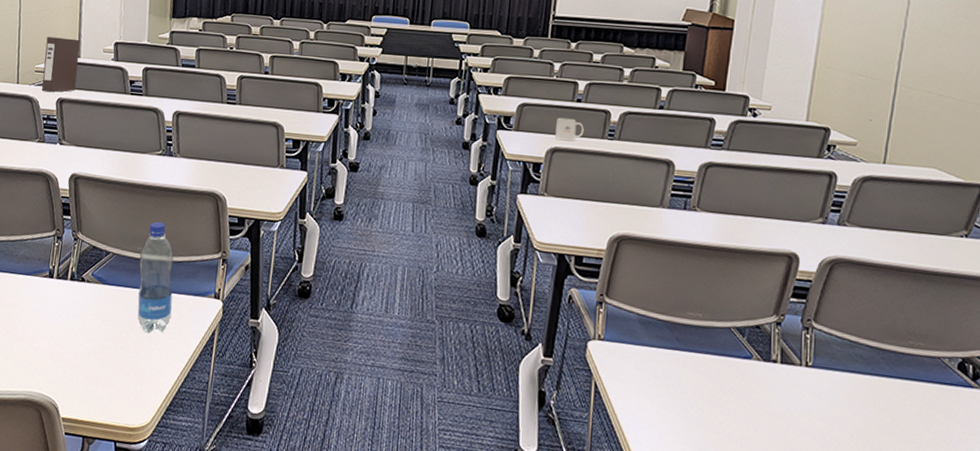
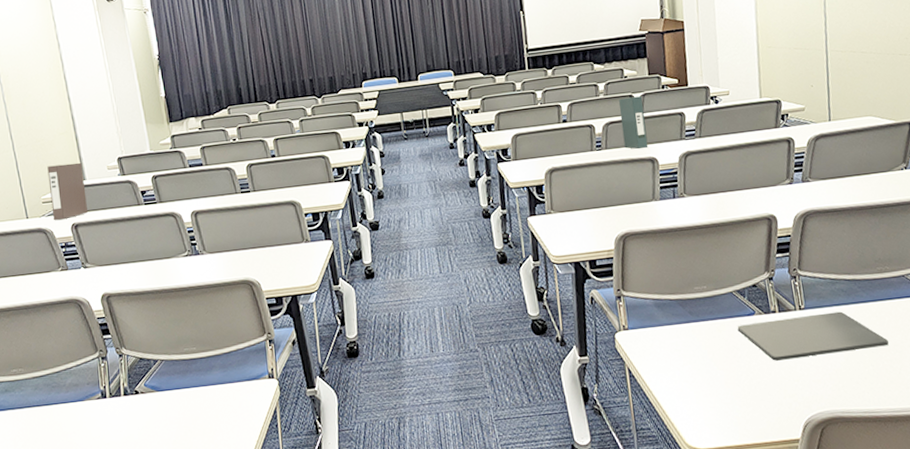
bottle: present [137,221,174,334] -> none [187,319,231,428]
mug: present [554,117,584,142] -> none [548,138,575,161]
binder: none [640,89,671,149] -> present [619,96,648,150]
tablet: none [728,366,906,432] -> present [737,311,889,361]

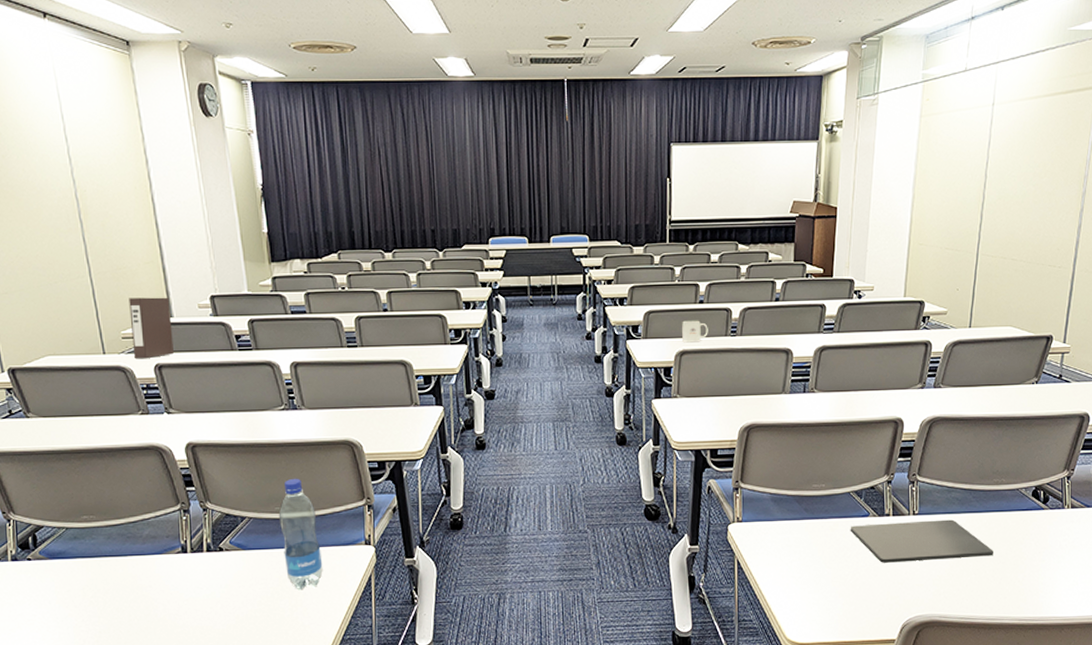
bottle: none [187,319,231,428] -> present [278,478,323,590]
mug: none [548,138,575,161] -> present [681,320,708,343]
binder: present [619,96,648,150] -> none [759,283,785,339]

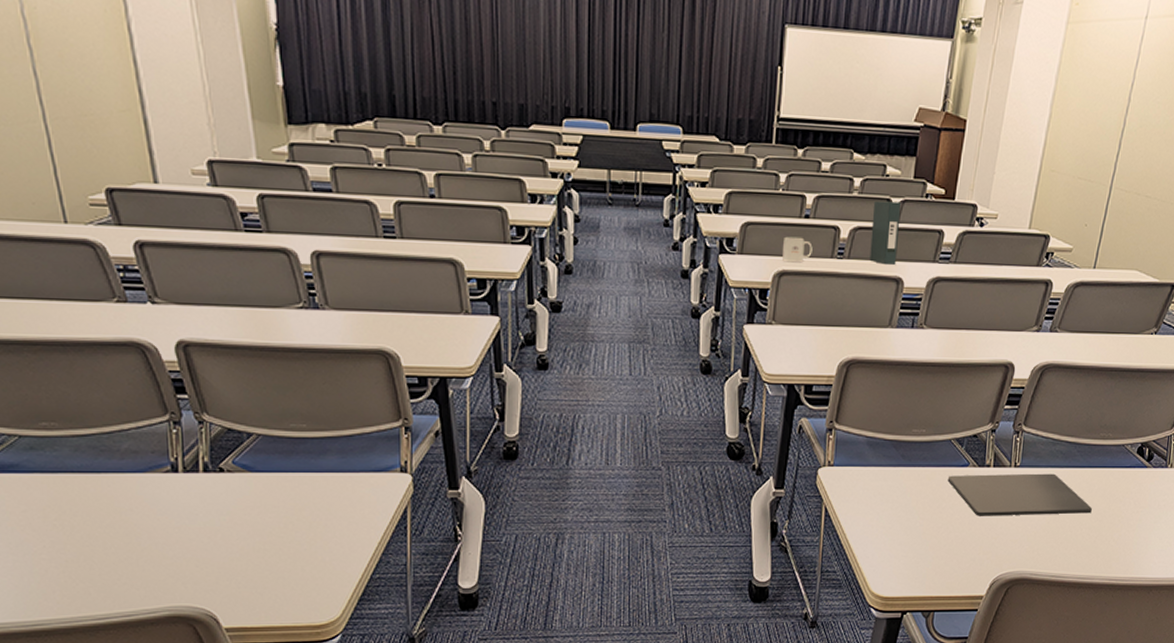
binder: present [129,297,174,359] -> none [98,154,159,234]
bottle: present [278,478,323,590] -> none [294,390,349,521]
binder: none [759,283,785,339] -> present [869,200,902,266]

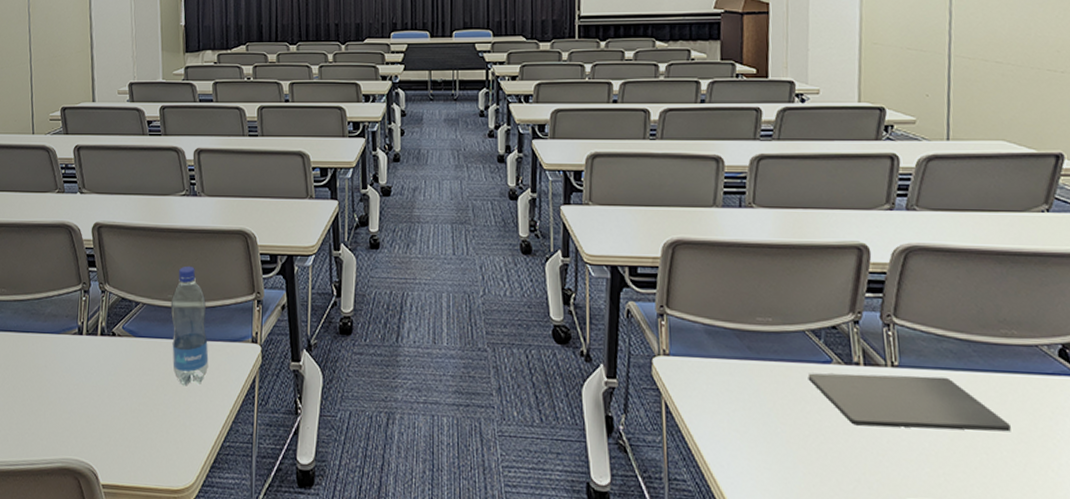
bottle: none [294,390,349,521] -> present [170,266,209,386]
mug: present [781,236,813,263] -> none [592,121,624,145]
binder: present [869,200,902,266] -> none [681,83,713,145]

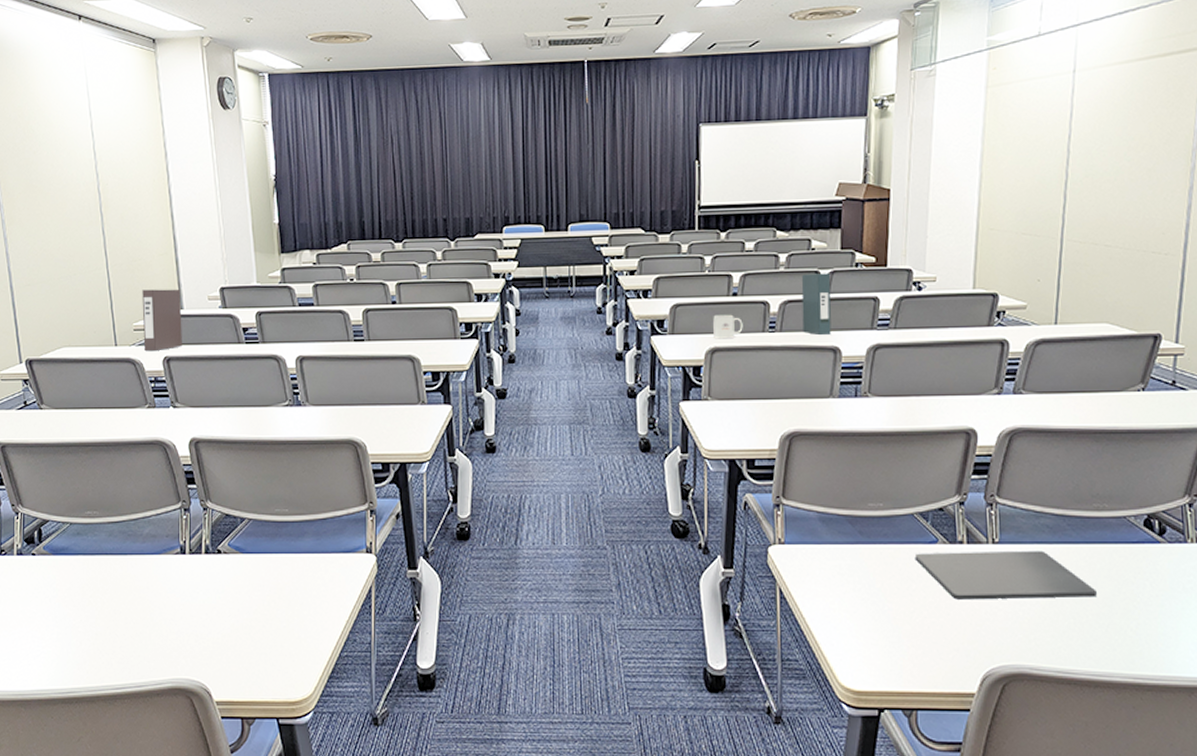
binder: none [58,83,94,140] -> present [142,289,182,352]
bottle: present [170,266,209,386] -> none [278,478,322,600]
mug: none [592,121,624,145] -> present [712,314,743,339]
binder: none [681,83,713,145] -> present [801,273,831,336]

